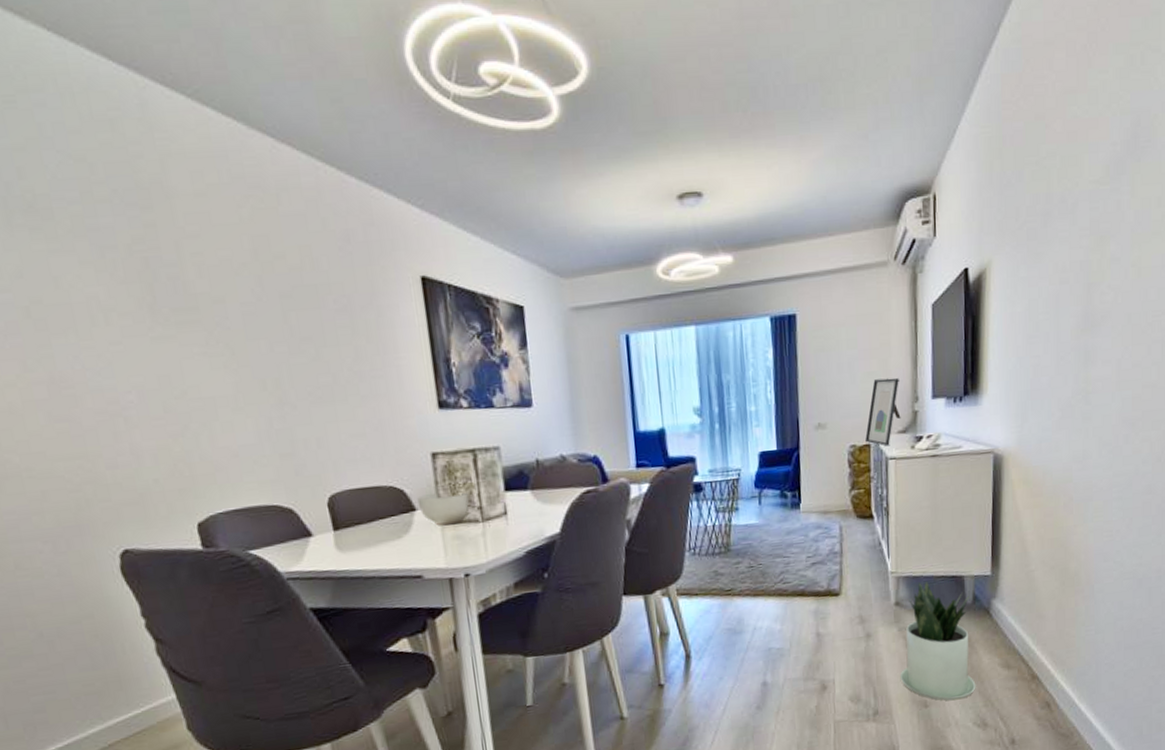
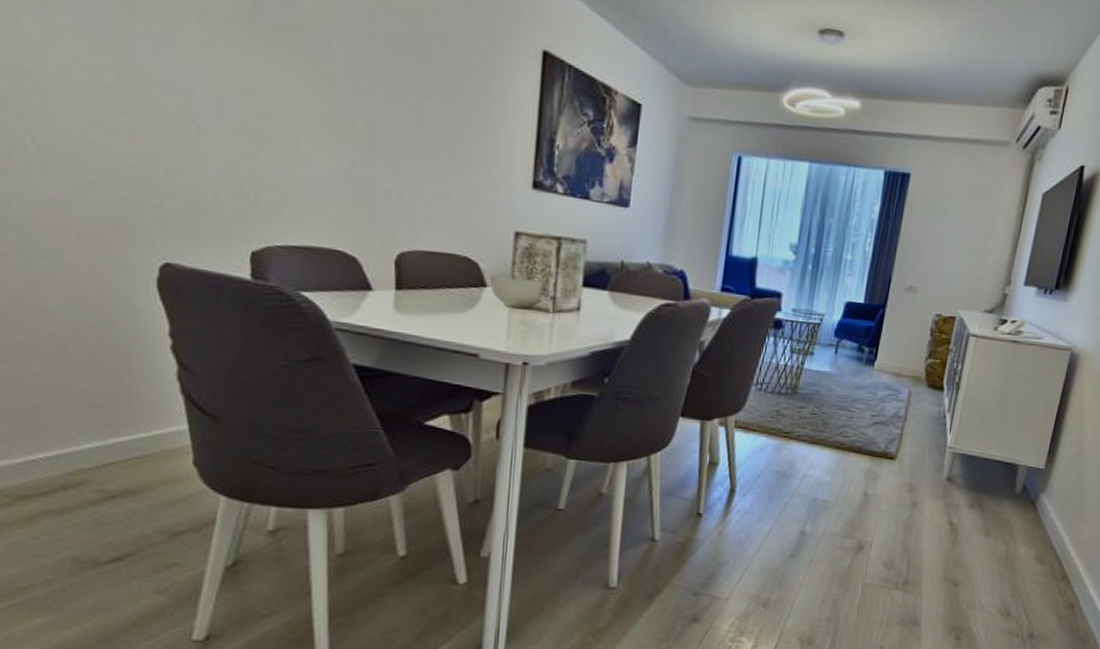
picture frame: present [865,377,901,446] -> none [952,254,997,323]
planter: present [899,582,976,701] -> none [936,463,1019,585]

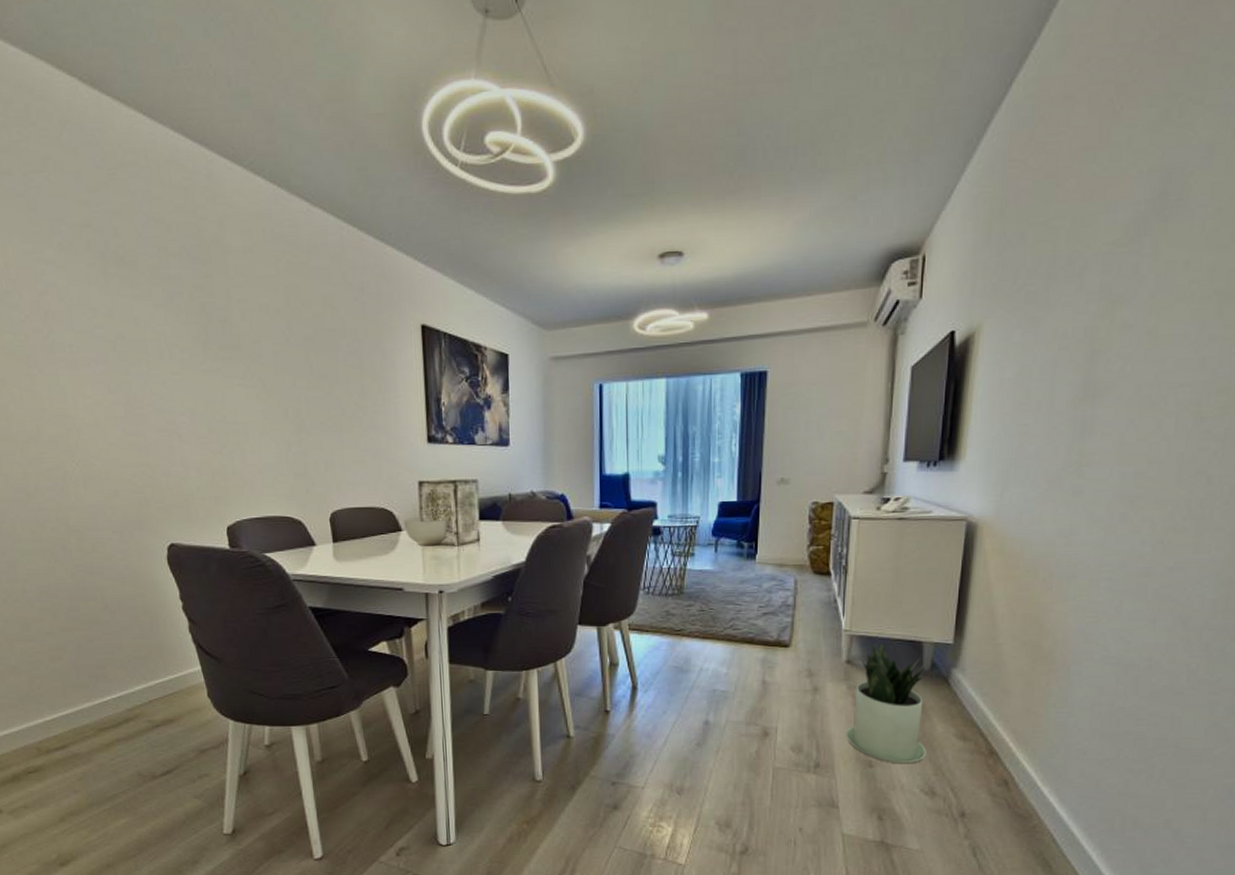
planter: none [936,463,1019,585] -> present [845,643,927,764]

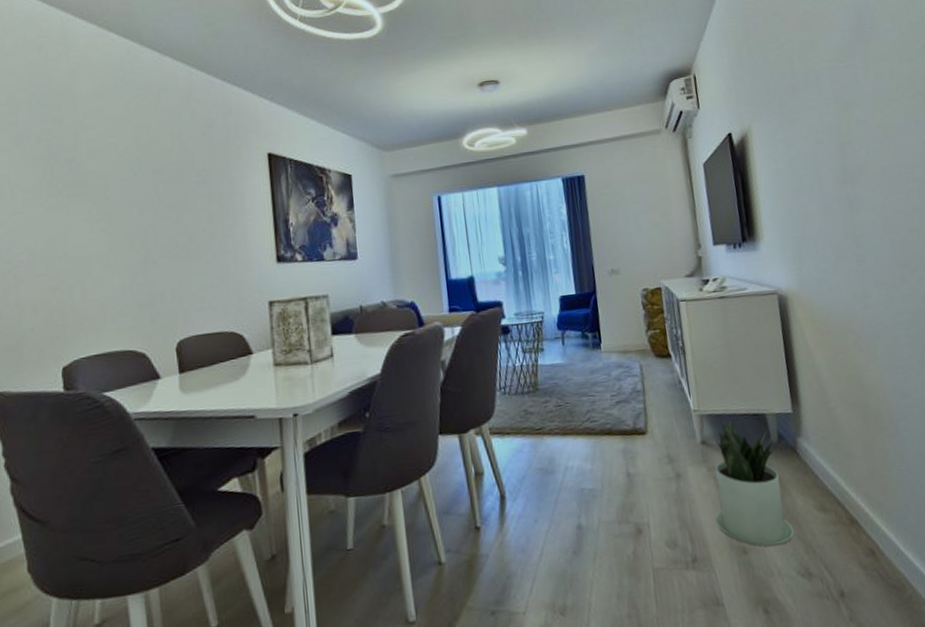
bowl: present [403,517,450,546] -> none [254,335,303,368]

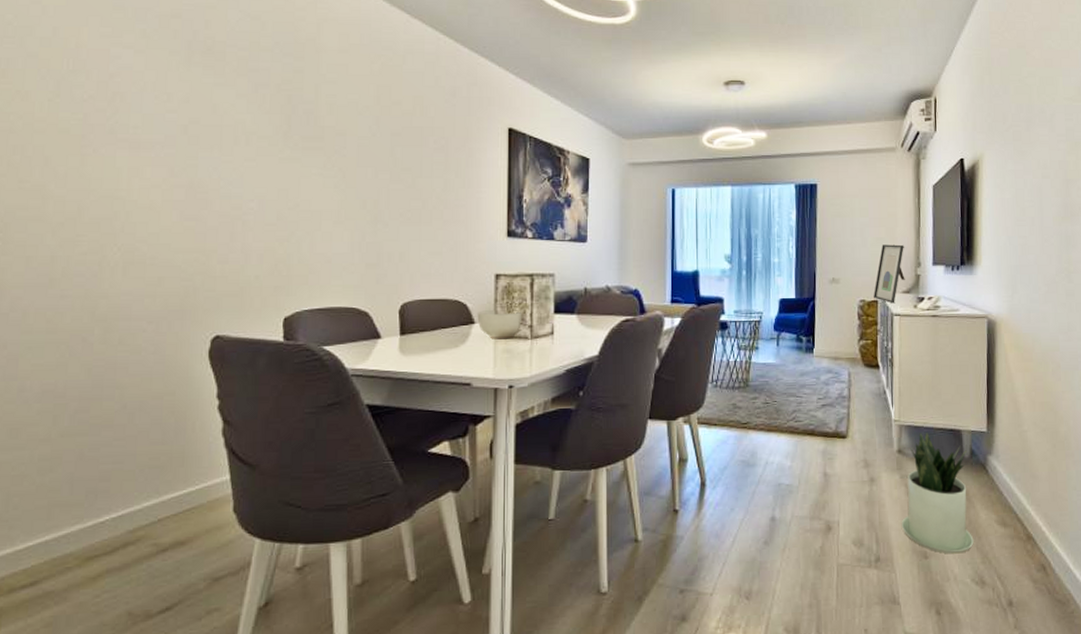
bowl: none [254,335,303,368] -> present [477,310,524,339]
picture frame: none [655,227,687,289] -> present [874,244,905,304]

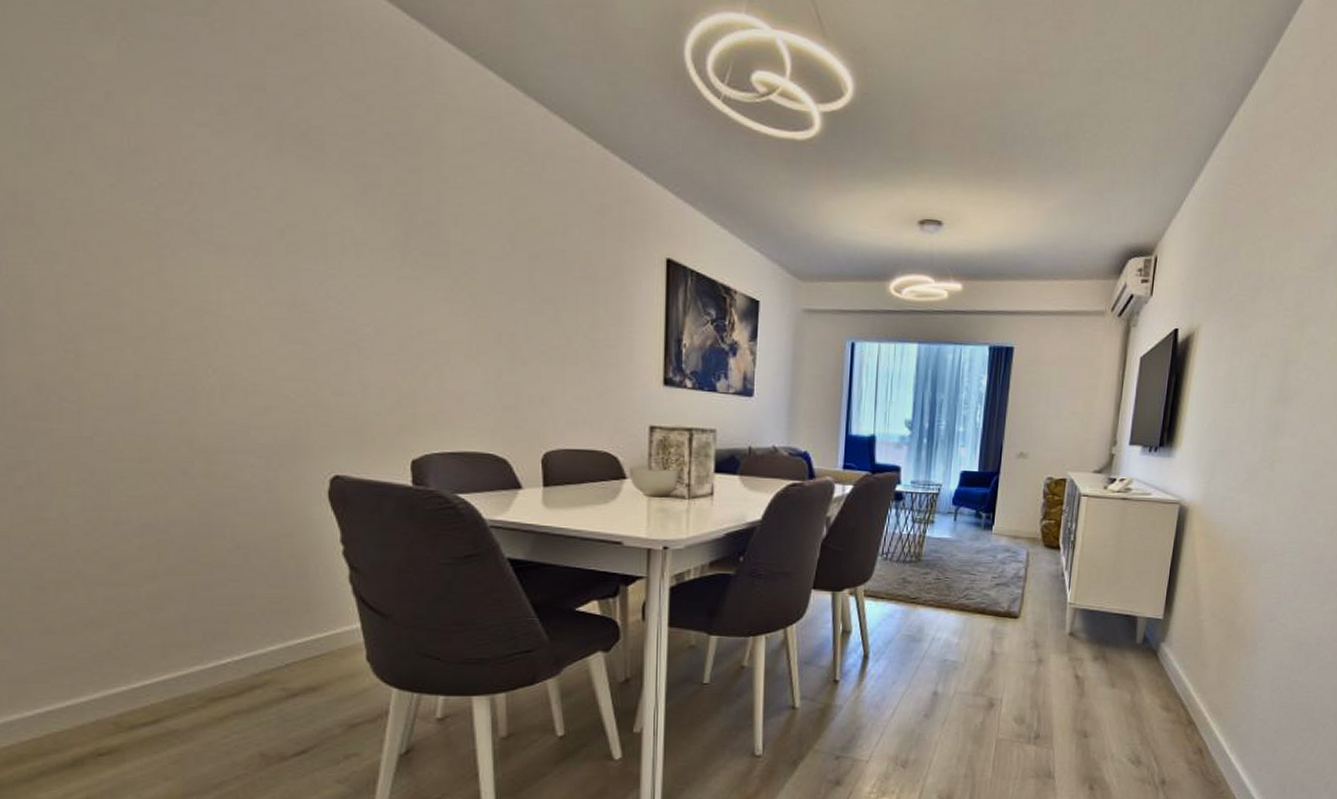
picture frame: present [874,244,905,304] -> none [1062,419,1101,483]
planter: present [901,432,974,554] -> none [1064,617,1140,735]

